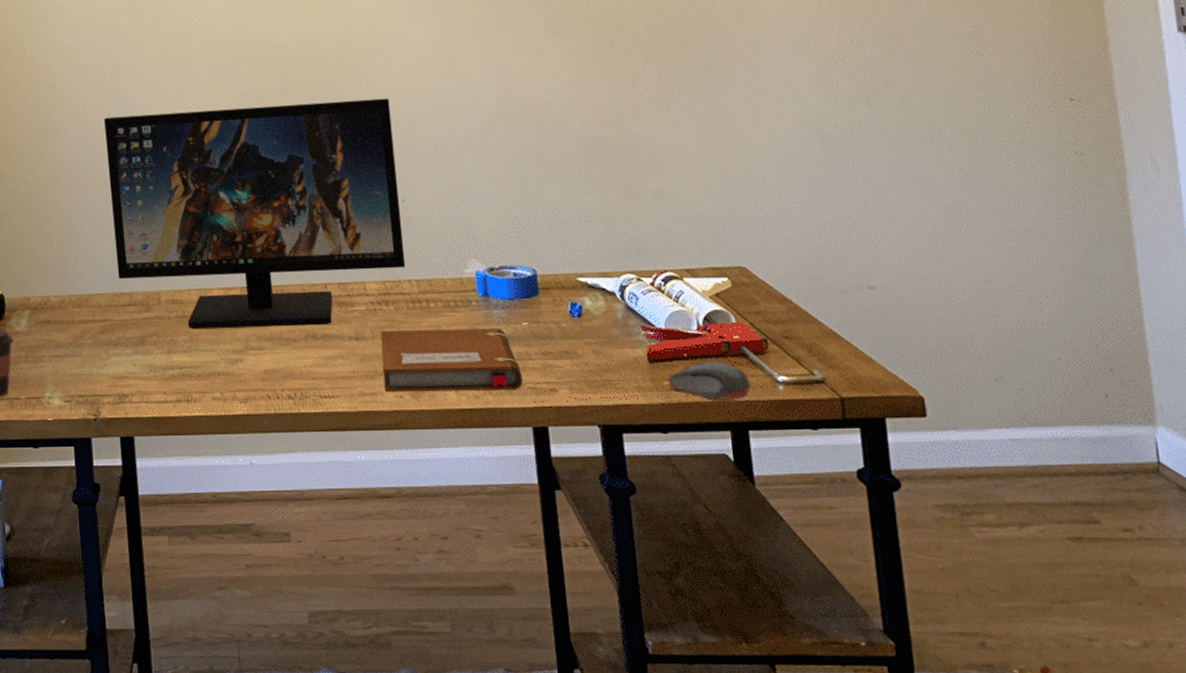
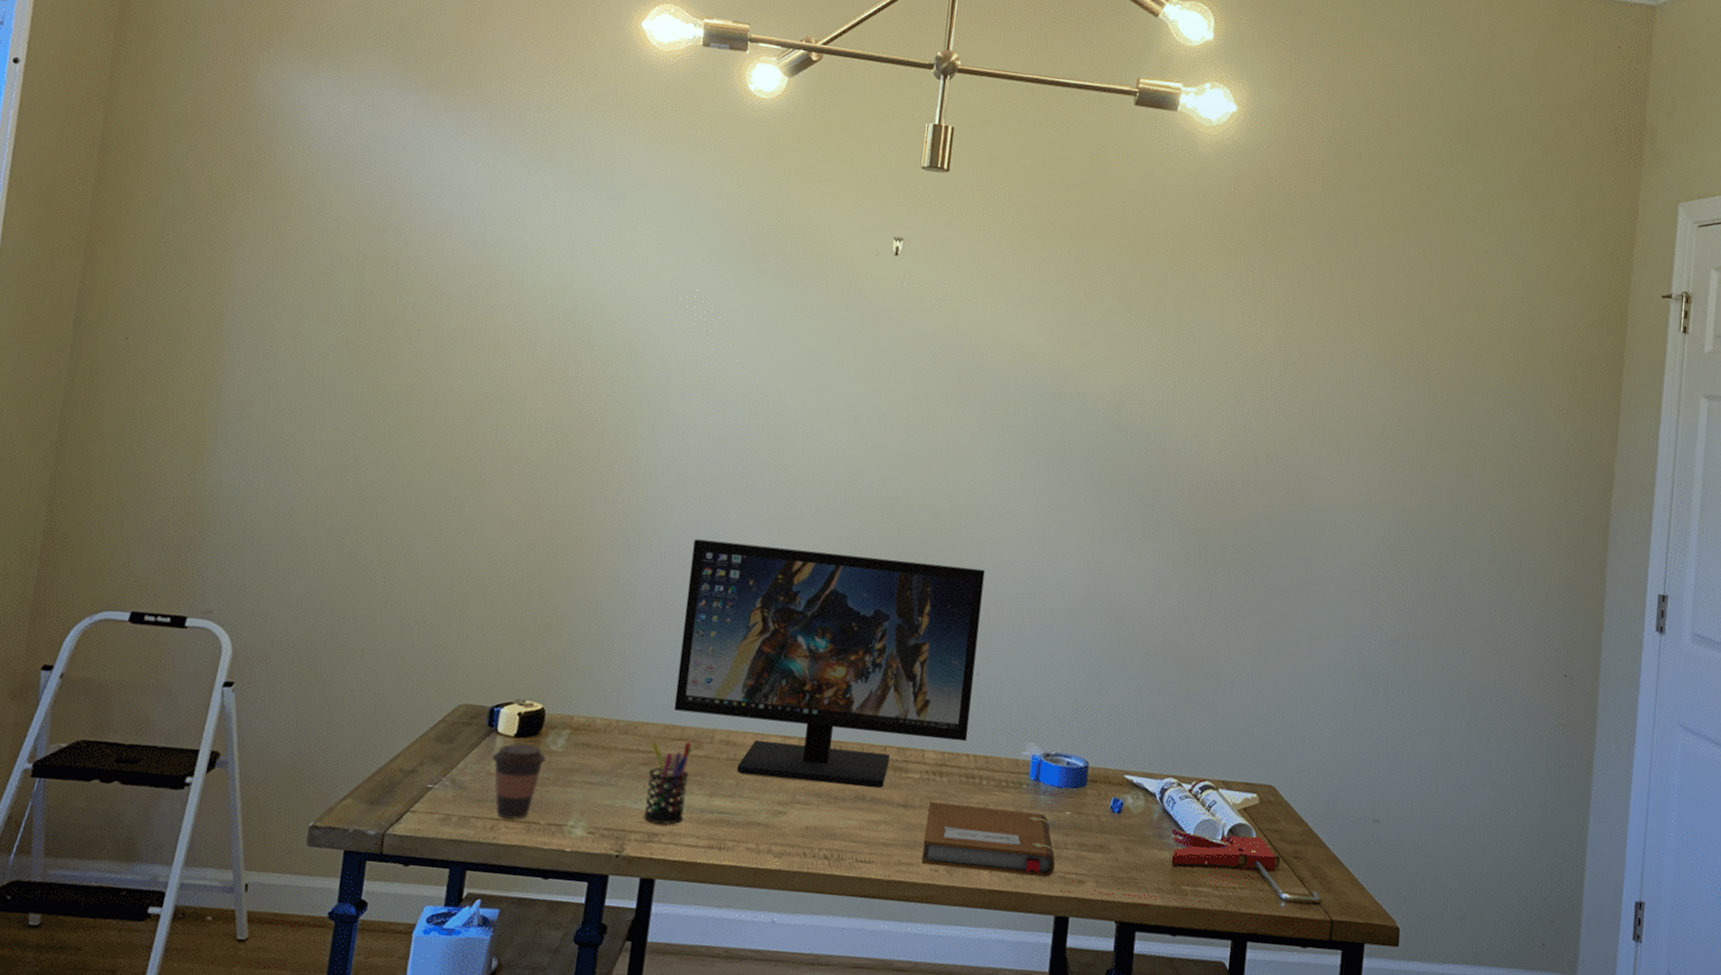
pen holder: none [104,306,149,386] -> present [643,741,692,826]
computer mouse: present [667,361,751,400] -> none [1185,871,1258,911]

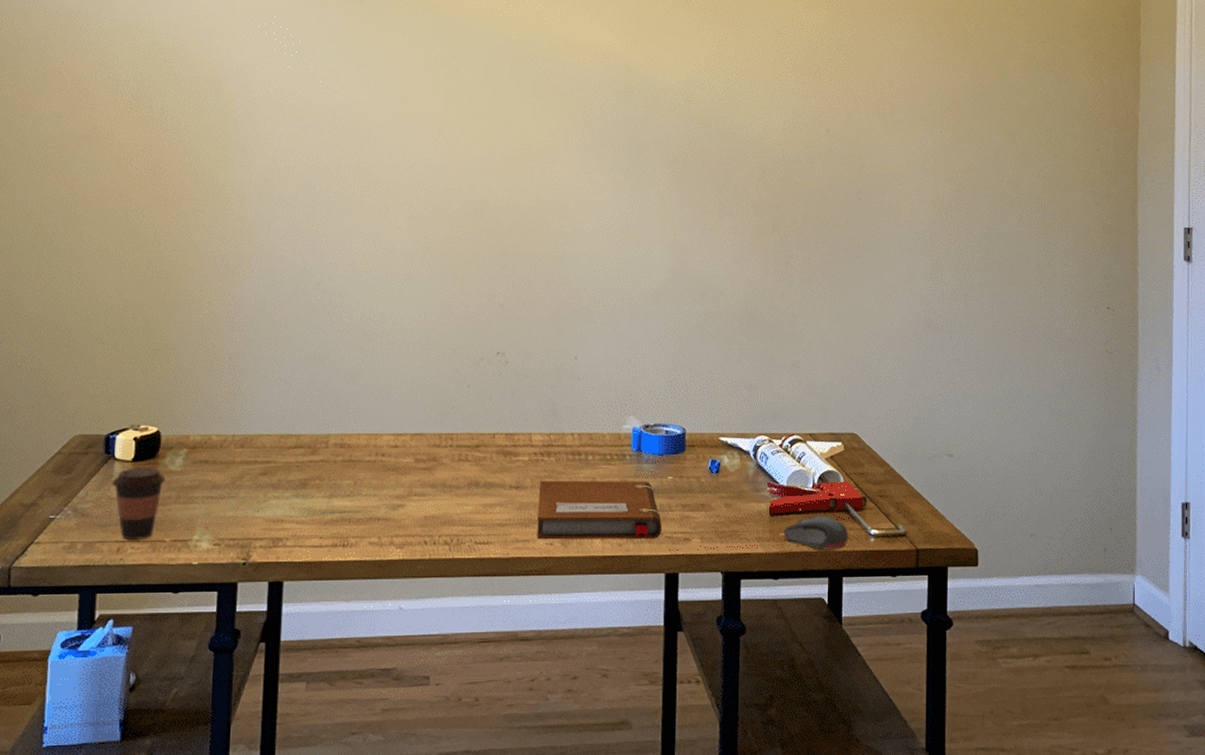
pen holder: present [643,741,692,826] -> none [266,449,308,530]
computer monitor: present [673,539,985,788] -> none [287,255,575,474]
computer mouse: none [1185,871,1258,911] -> present [783,515,849,550]

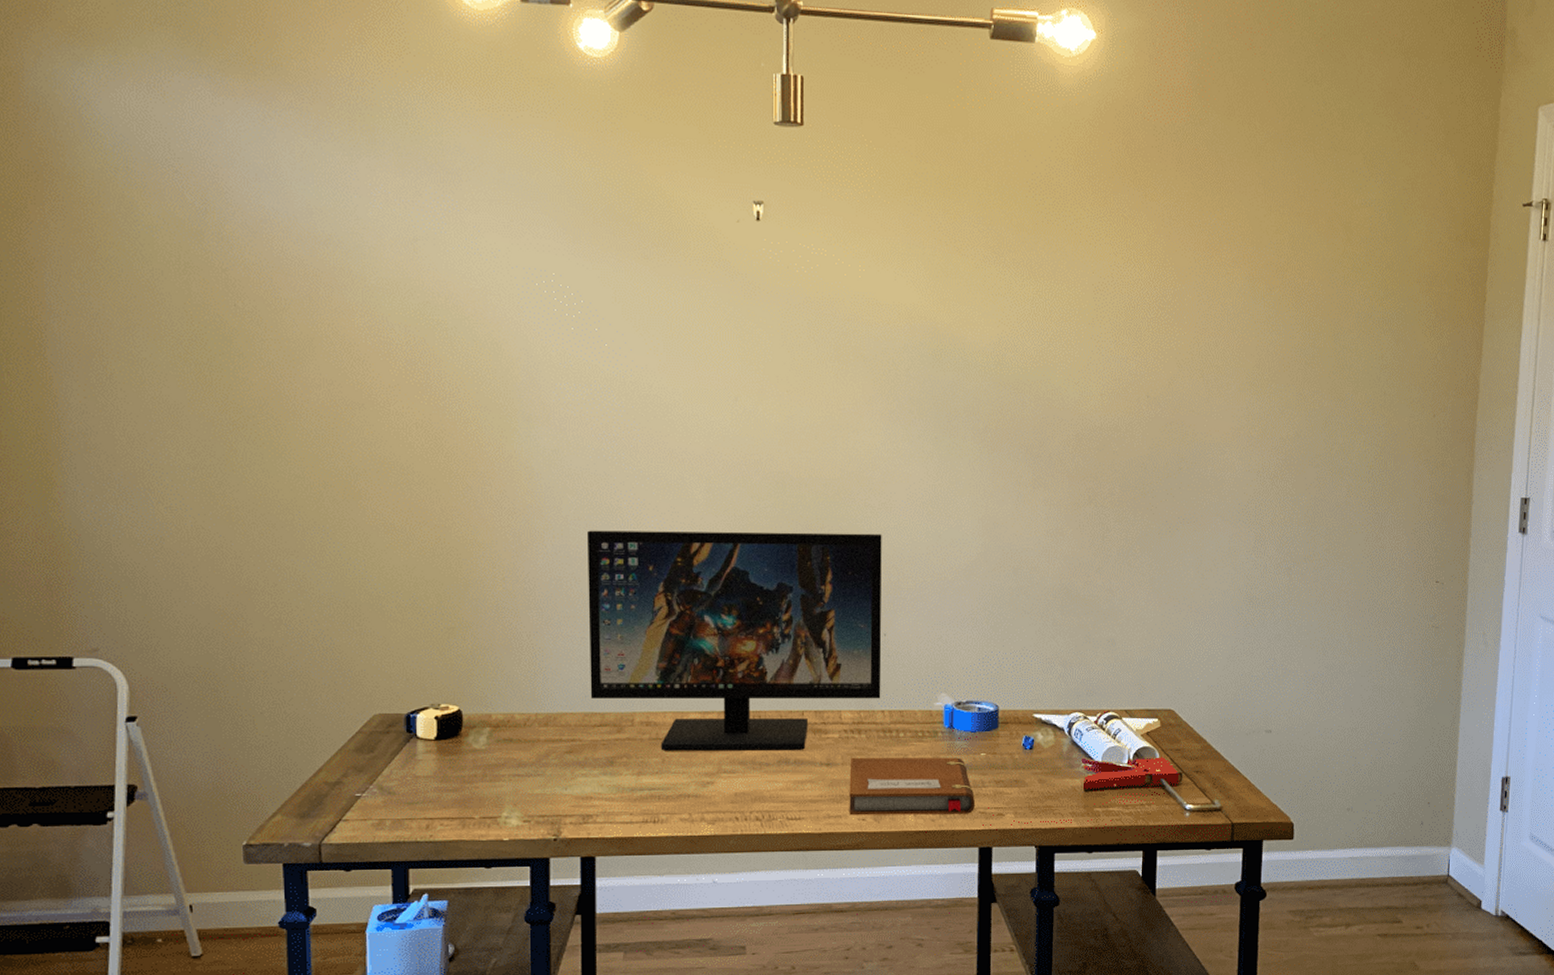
coffee cup: present [112,466,166,540] -> none [416,745,470,817]
computer monitor: none [287,255,575,474] -> present [588,530,882,751]
computer mouse: present [783,515,849,550] -> none [1097,791,1164,824]

